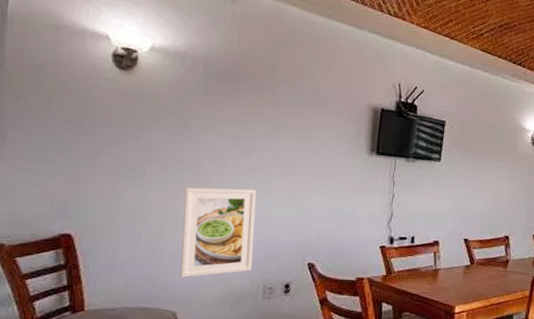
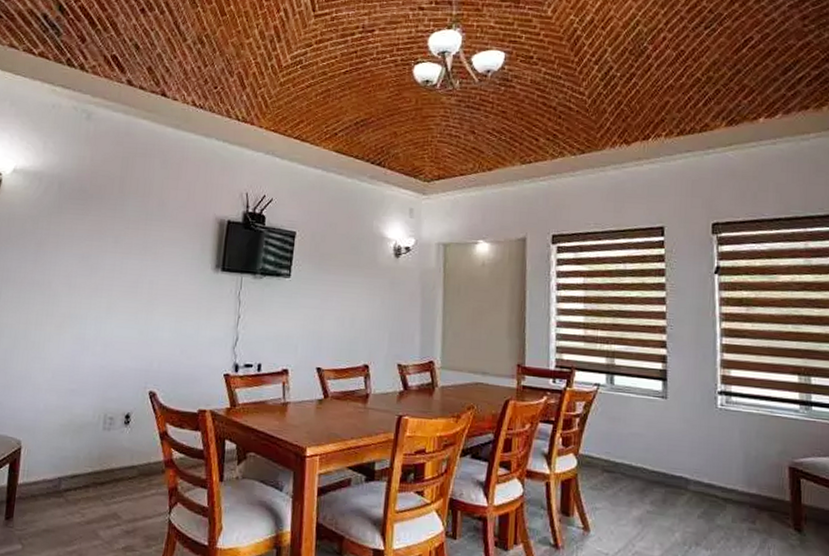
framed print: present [180,187,257,278] -> none [26,308,102,404]

